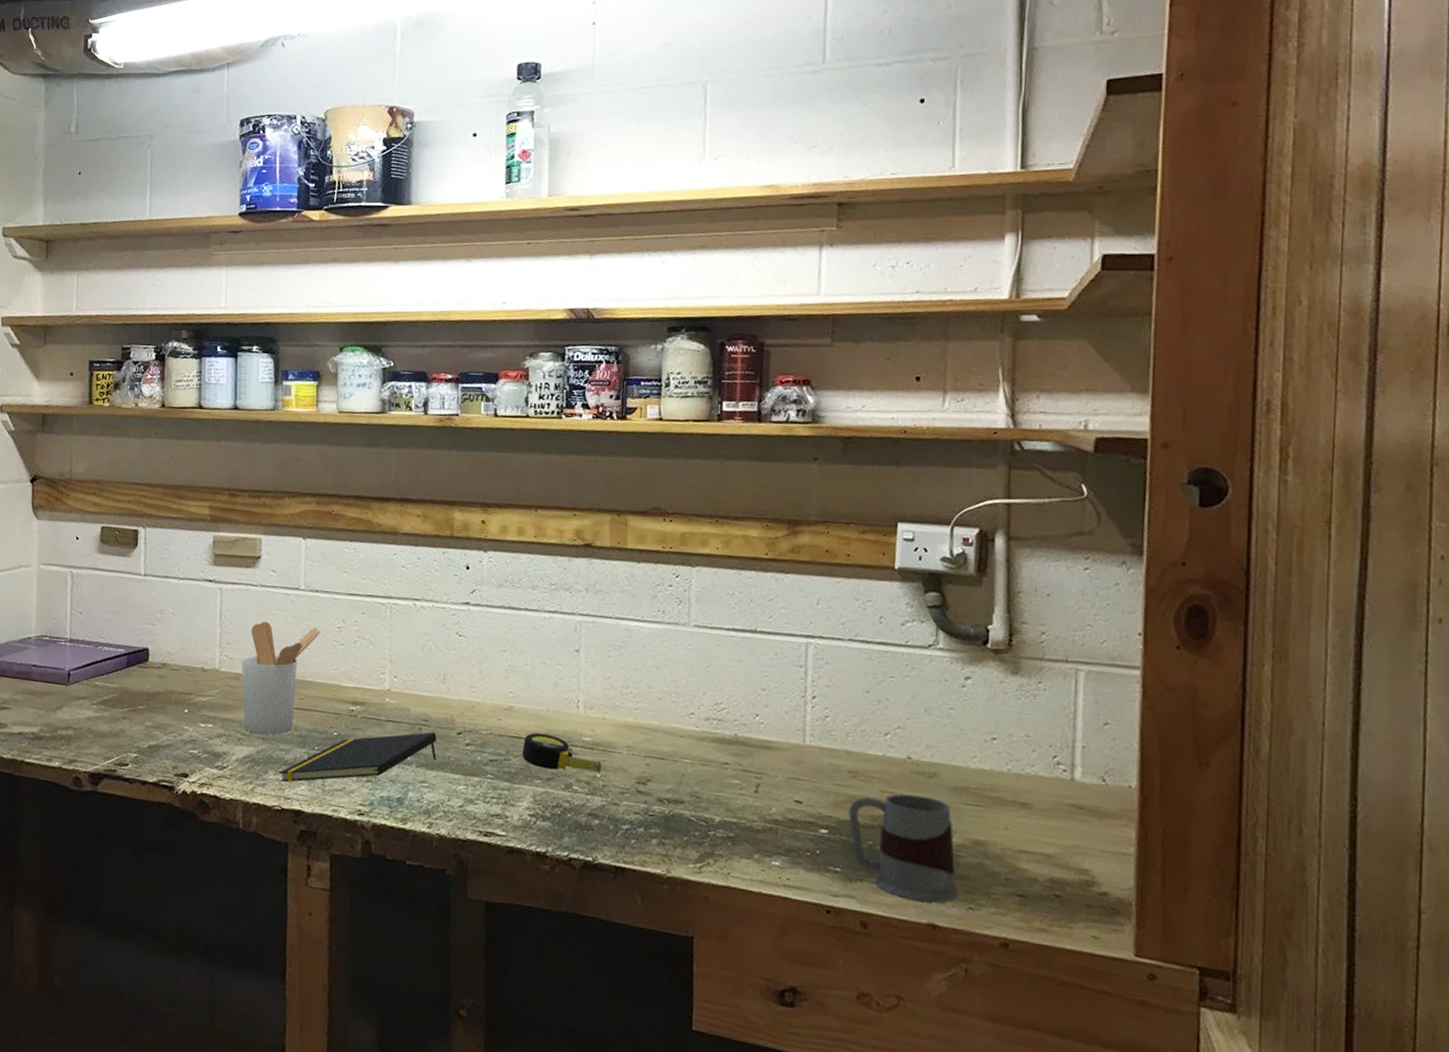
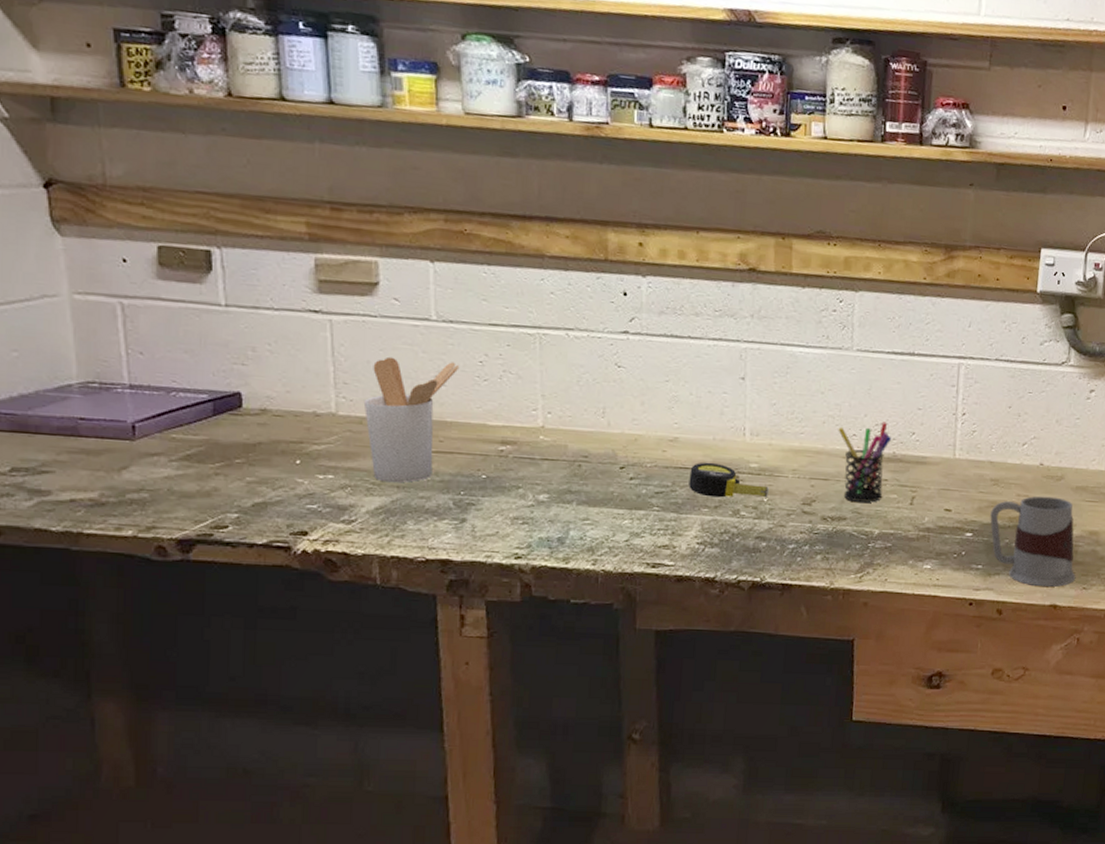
notepad: present [279,732,437,783] -> none [420,468,599,532]
pen holder: none [674,701,734,787] -> present [838,422,892,503]

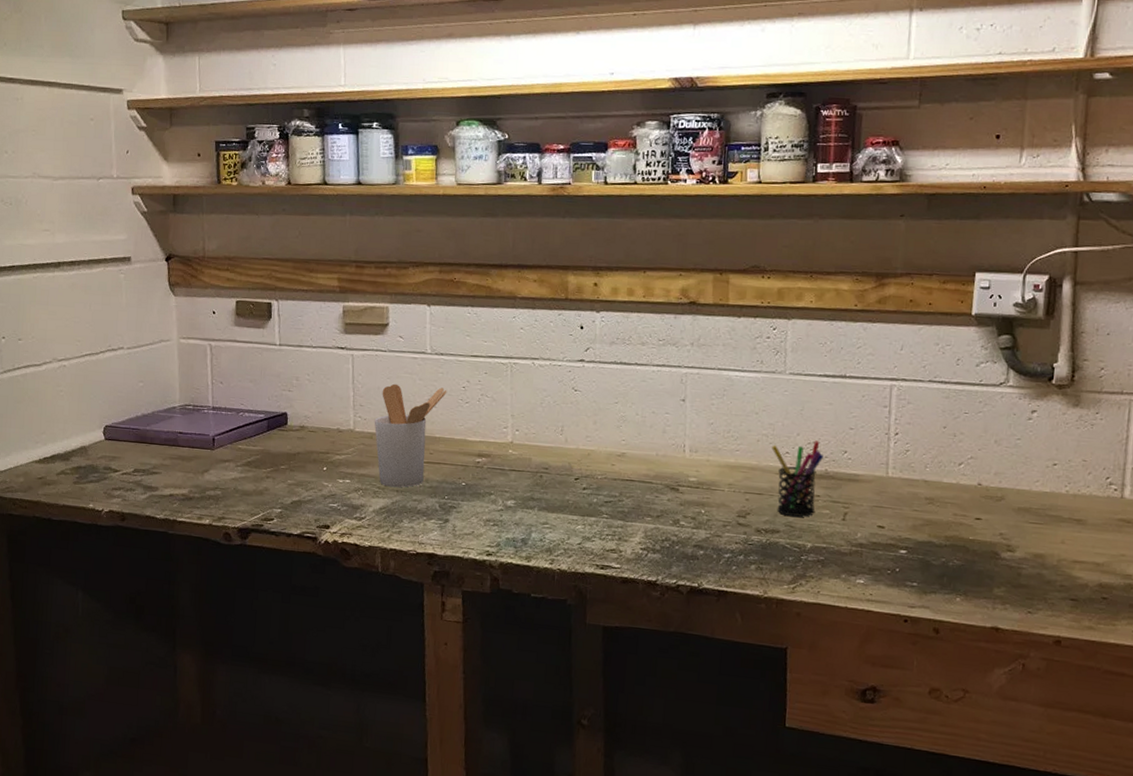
tape measure: present [689,462,769,498] -> none [634,475,706,510]
mug: present [990,496,1076,587] -> none [925,516,1020,609]

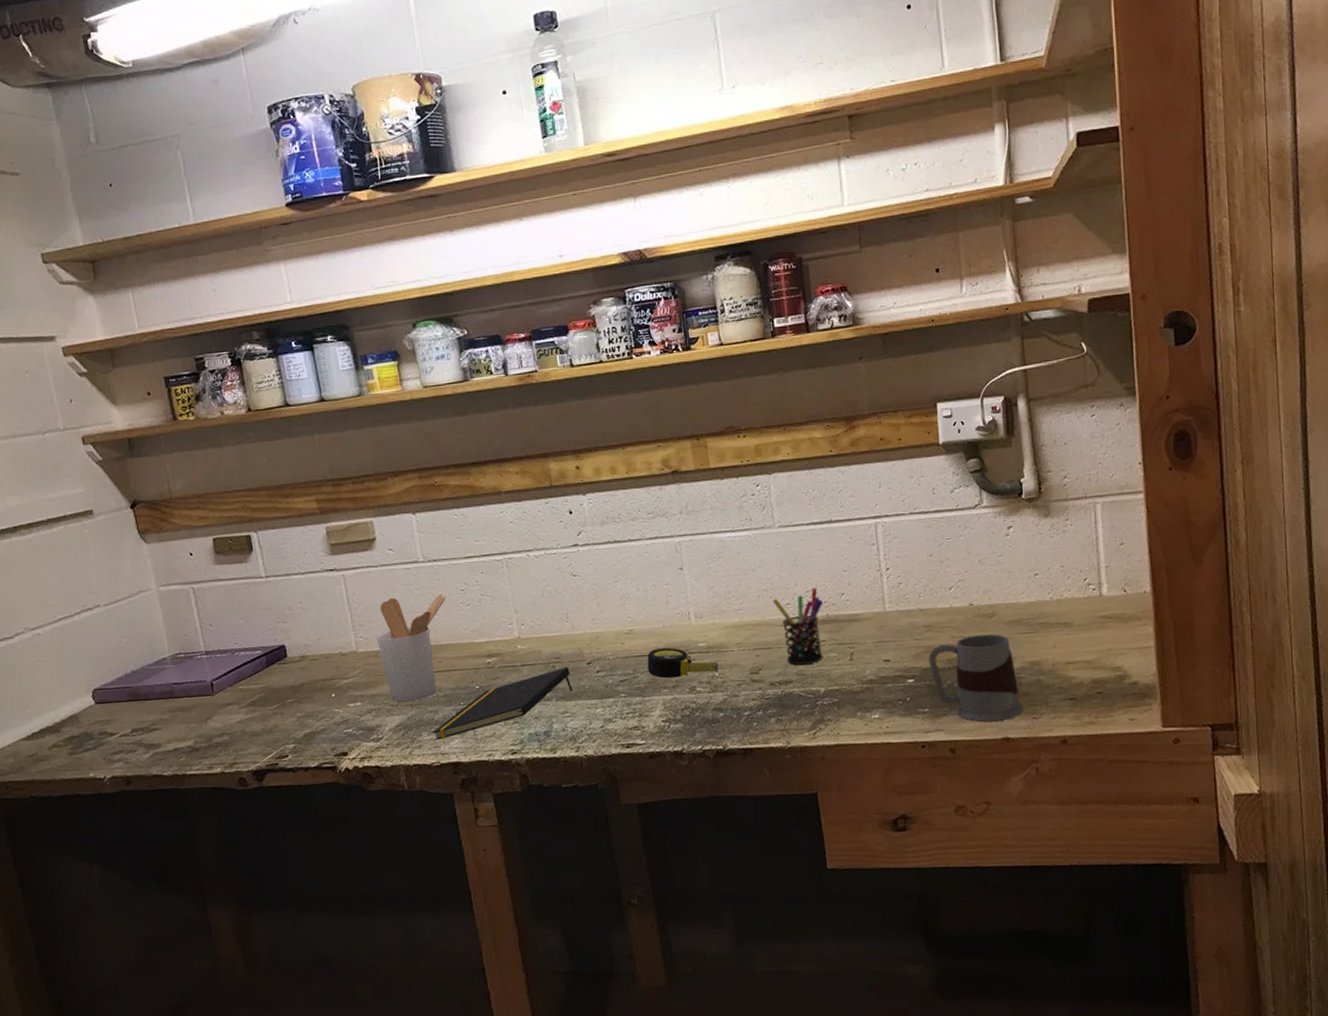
notepad: none [413,478,557,530] -> present [432,666,573,740]
tape measure: none [634,475,706,510] -> present [647,647,719,679]
mug: none [925,516,1020,609] -> present [928,633,1024,722]

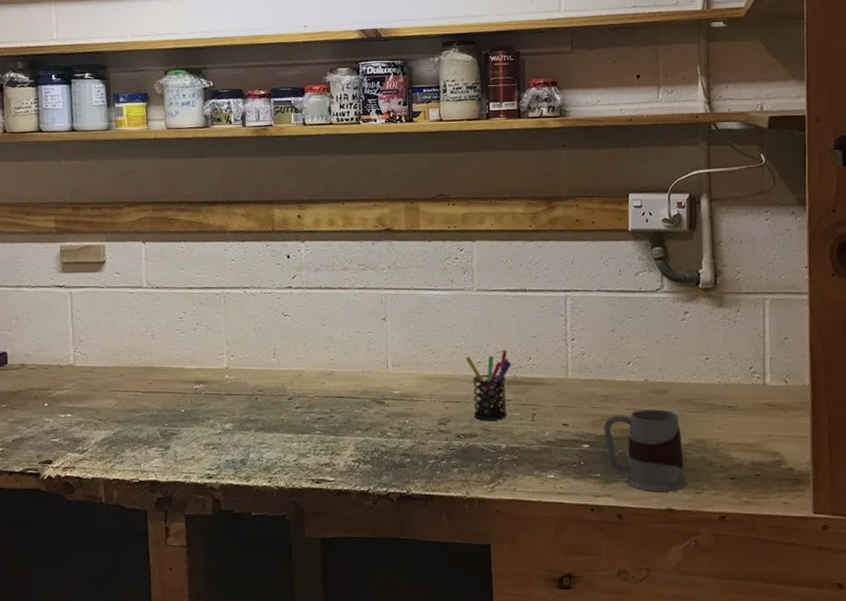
utensil holder: present [376,594,446,703] -> none [93,318,164,419]
notepad: present [432,666,573,740] -> none [135,400,272,458]
tape measure: present [647,647,719,679] -> none [344,391,410,421]

